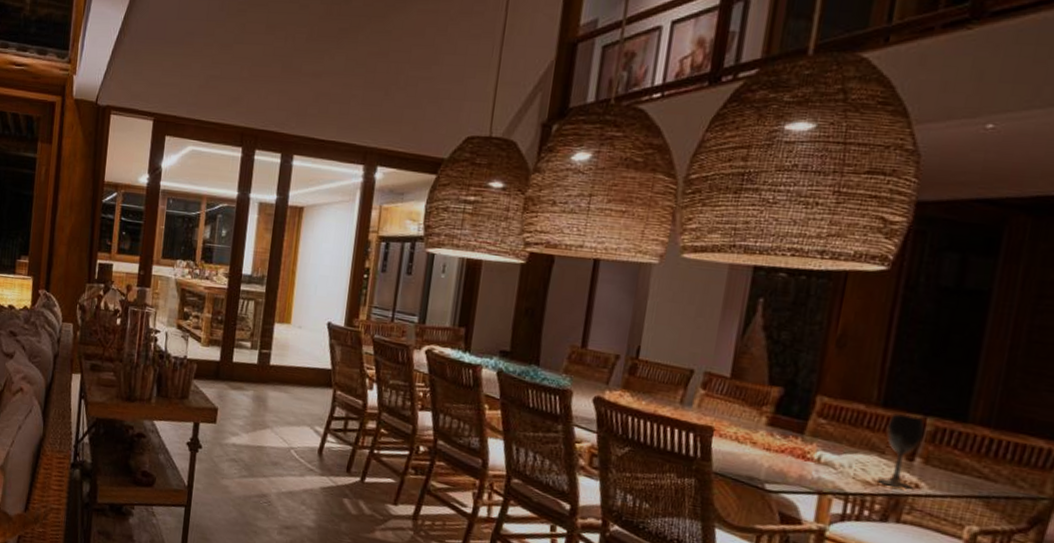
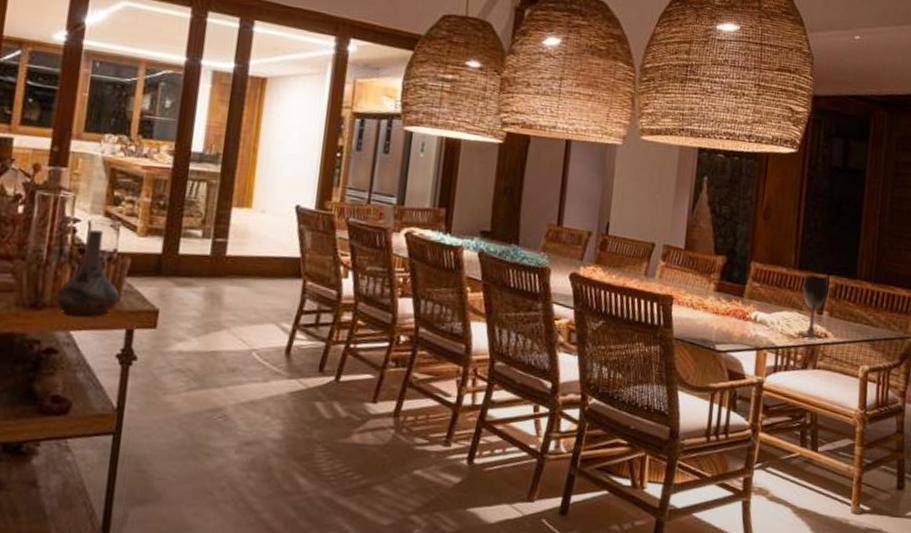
decorative vase: none [143,339,189,412] -> present [55,229,120,318]

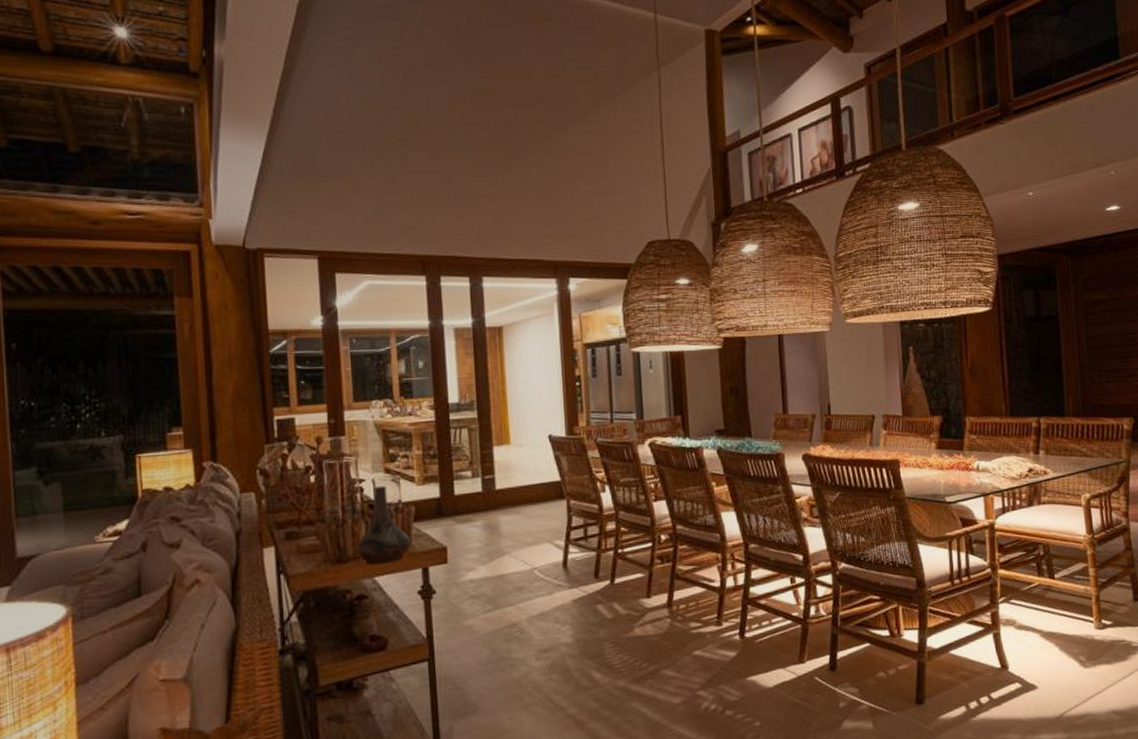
wine glass: present [799,274,829,339] -> none [1016,418,1043,478]

